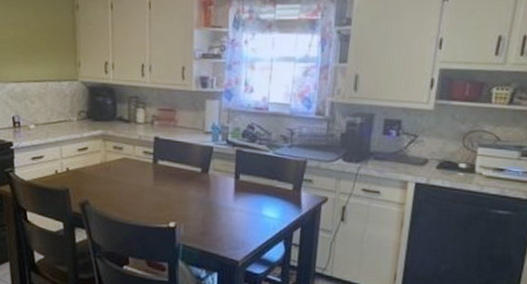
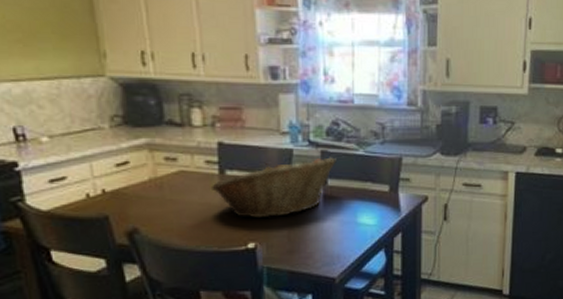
fruit basket: none [145,155,249,203] -> present [210,157,336,219]

